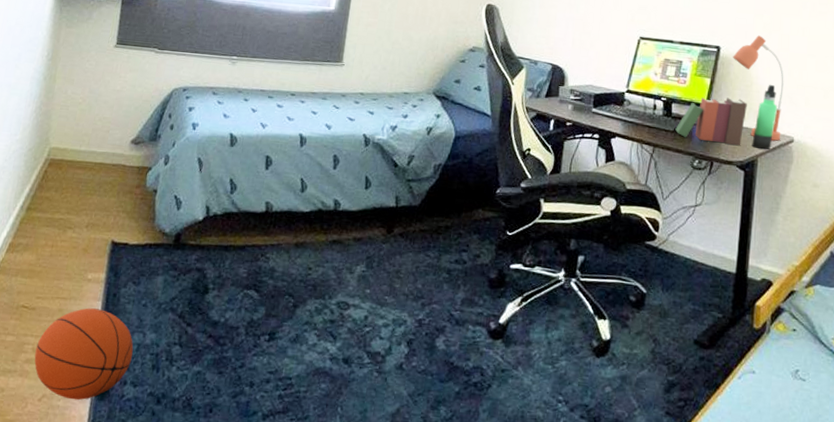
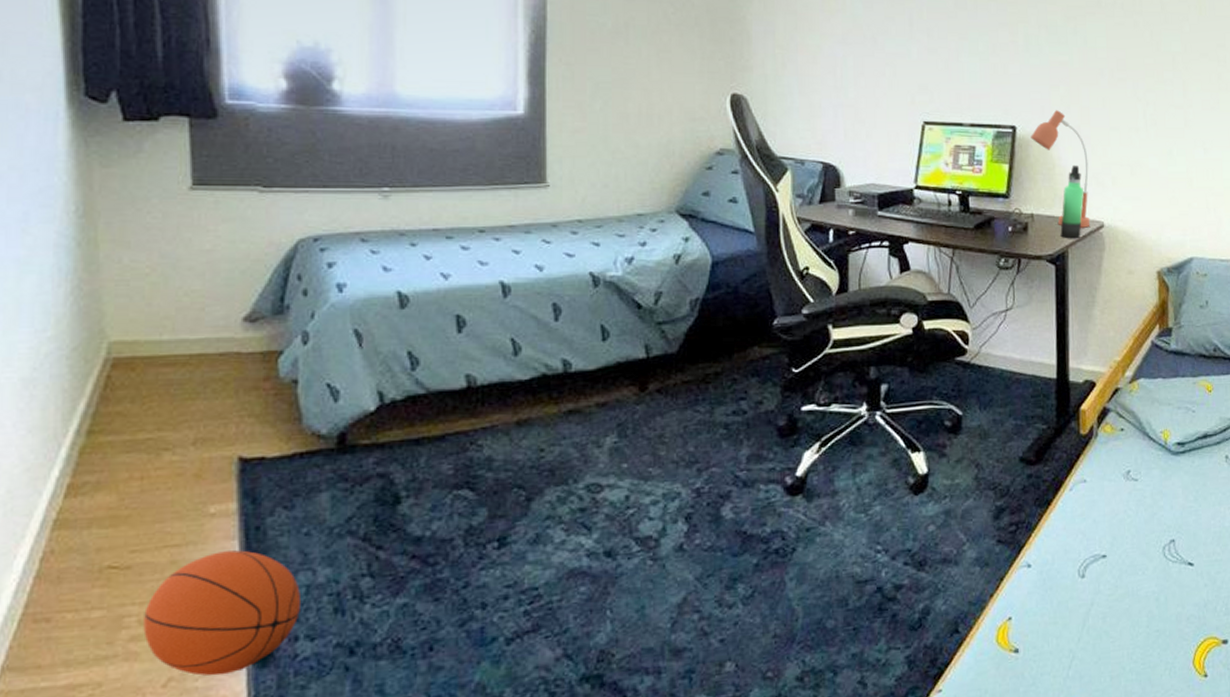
books: present [675,97,747,146] -> none [975,184,1052,238]

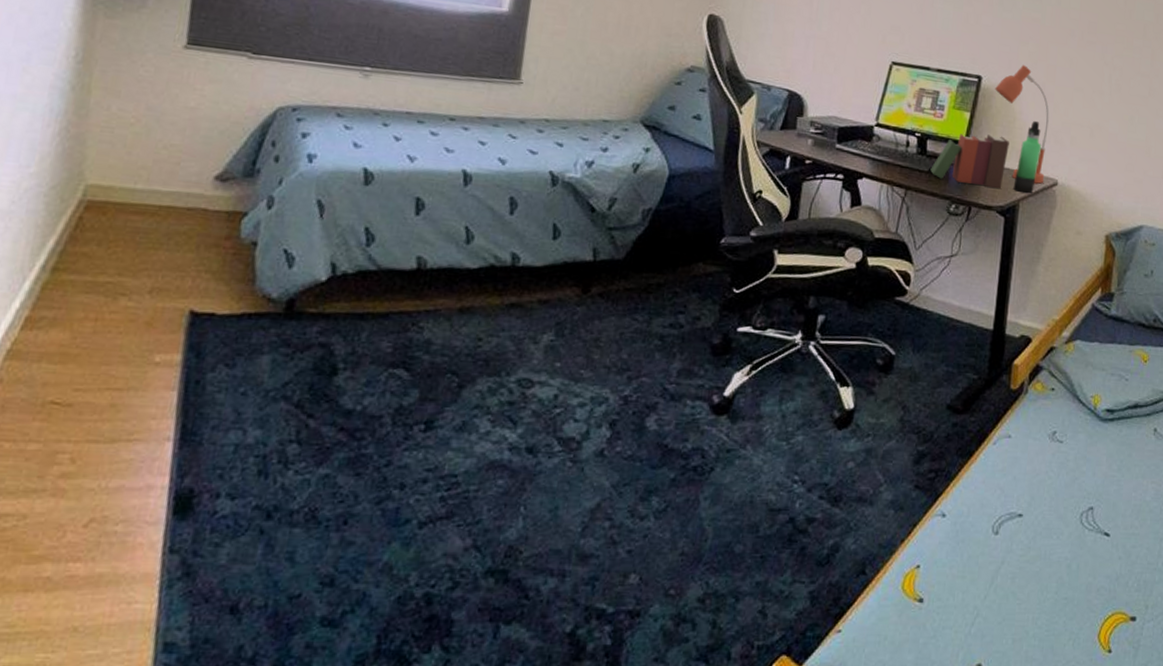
basketball: present [143,550,300,676] -> none [74,400,229,523]
books: none [975,184,1052,238] -> present [930,133,1009,189]

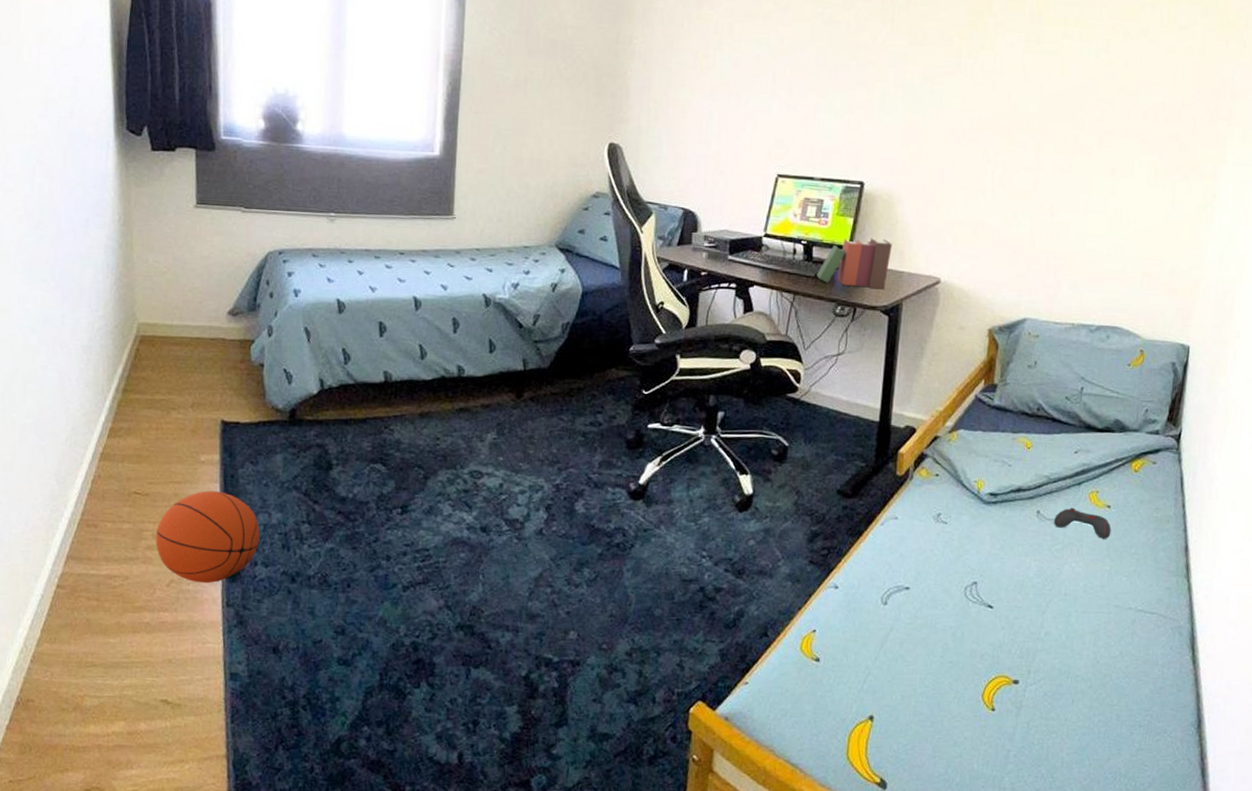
basketball: none [74,400,229,523] -> present [155,491,260,584]
desk lamp: present [995,65,1049,184] -> none [877,168,931,283]
thermos bottle: present [1013,120,1042,193] -> none [896,221,924,292]

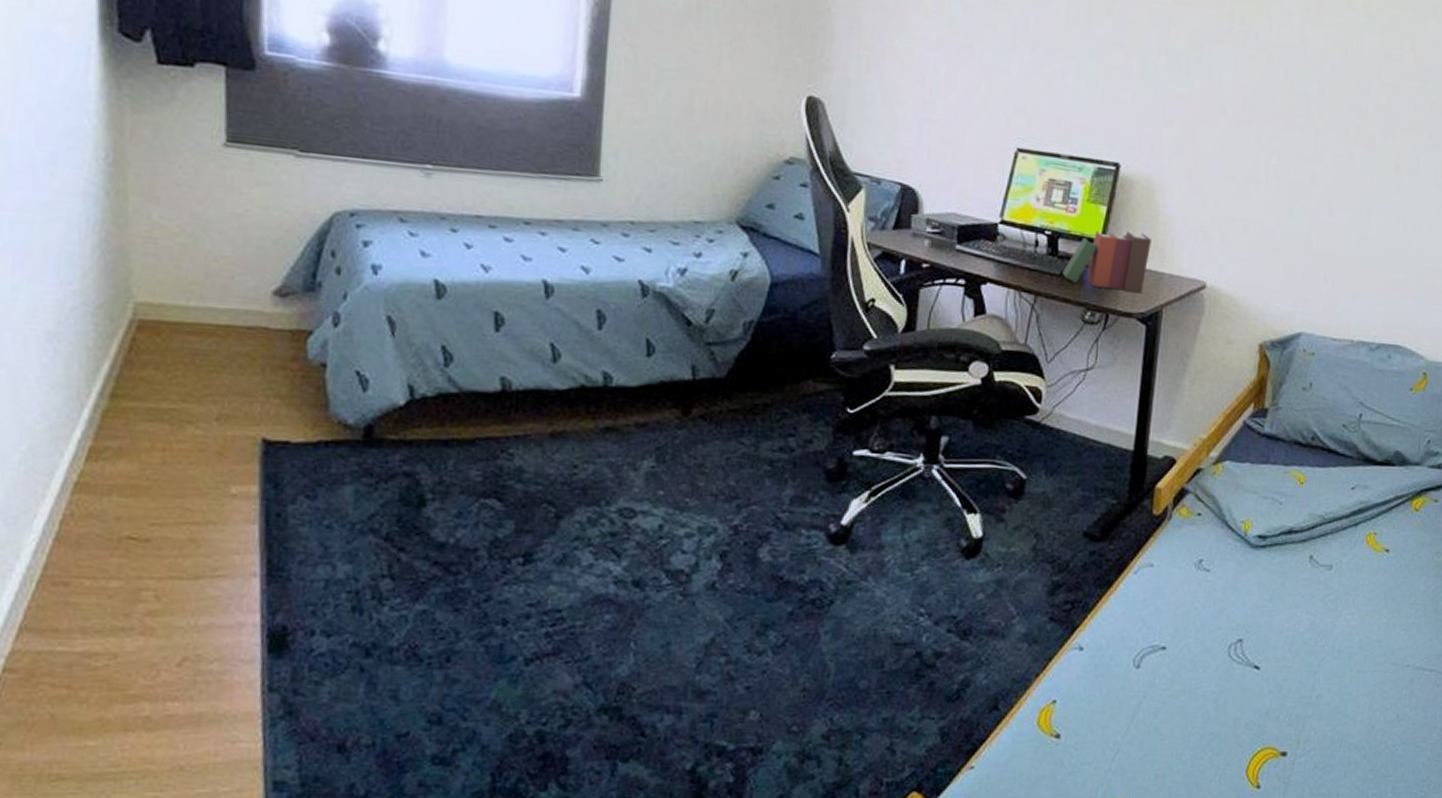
basketball: present [155,491,260,584] -> none [160,534,319,661]
game controller: present [1054,507,1112,539] -> none [1328,551,1390,587]

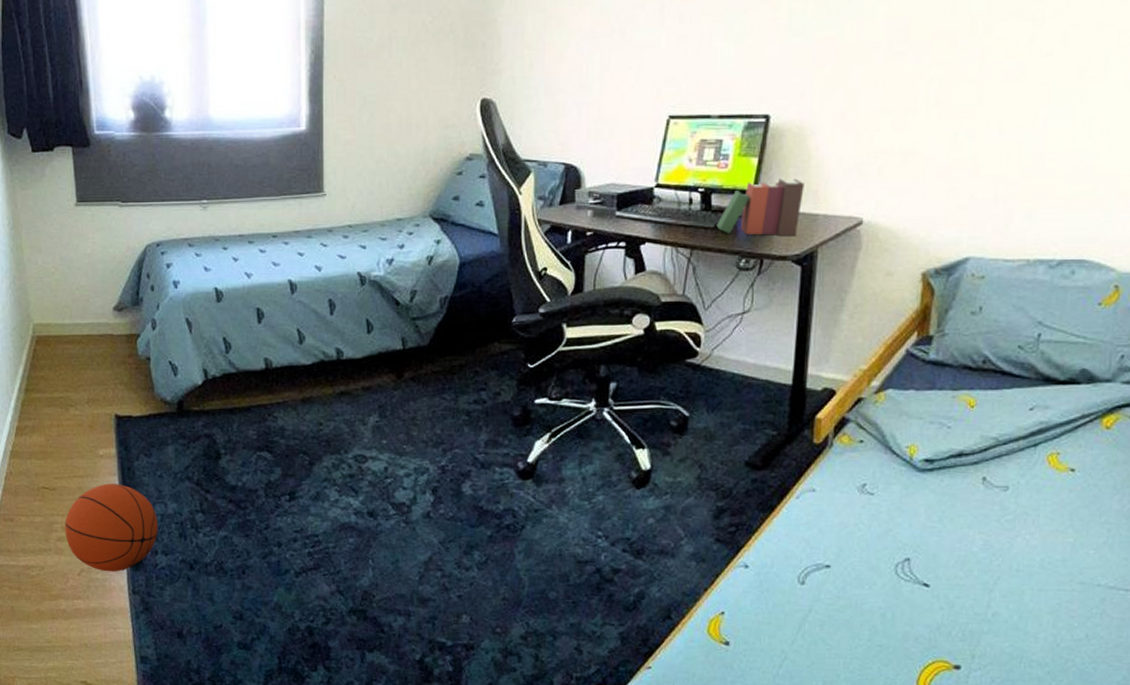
basketball: none [160,534,319,661] -> present [65,483,158,572]

